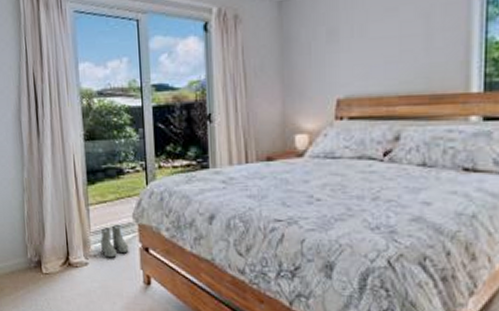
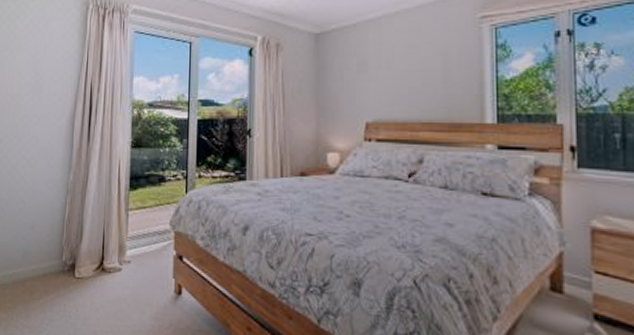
boots: present [100,225,129,258] -> none [135,231,163,265]

